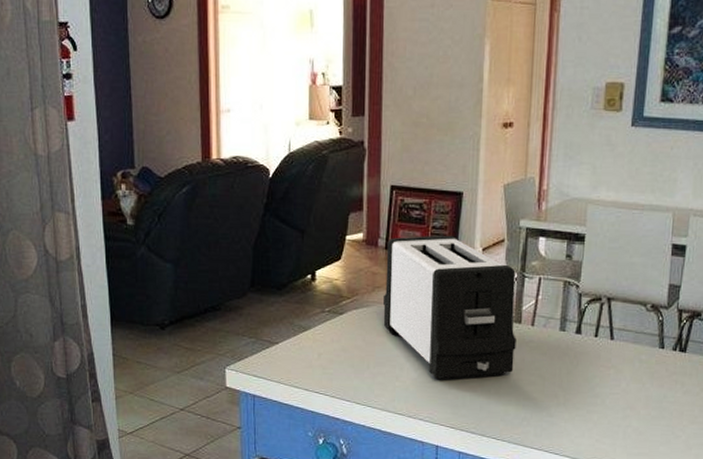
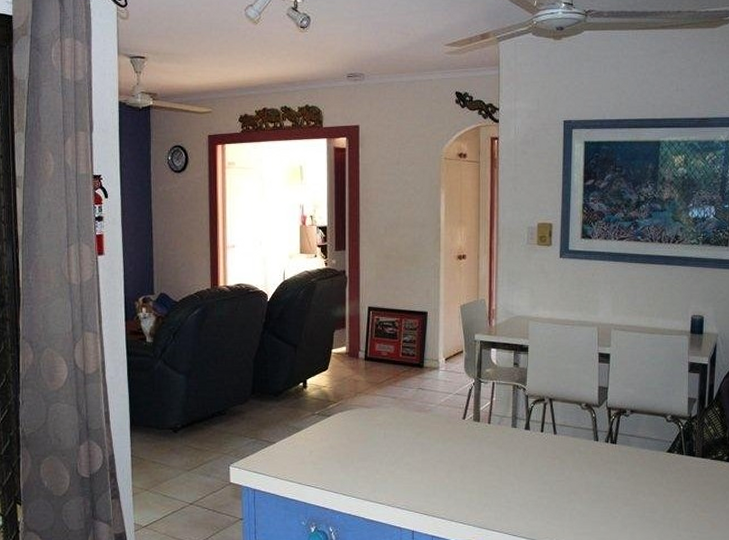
toaster: present [383,235,516,380] -> none [364,348,476,472]

